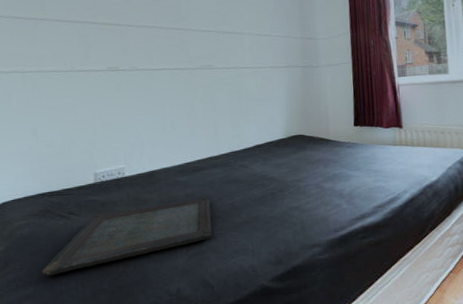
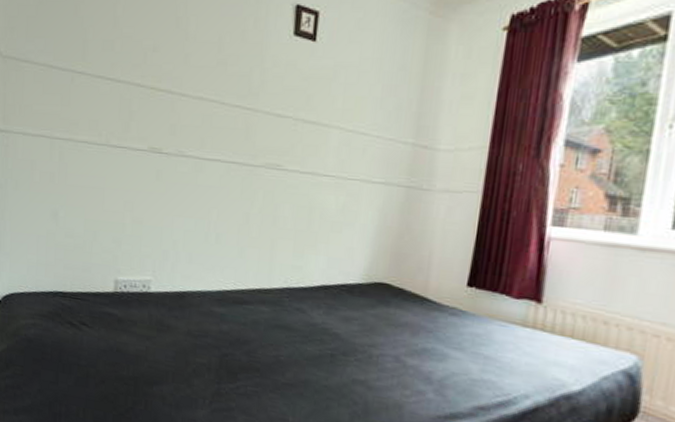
serving tray: present [42,197,212,276] -> none [43,330,250,395]

